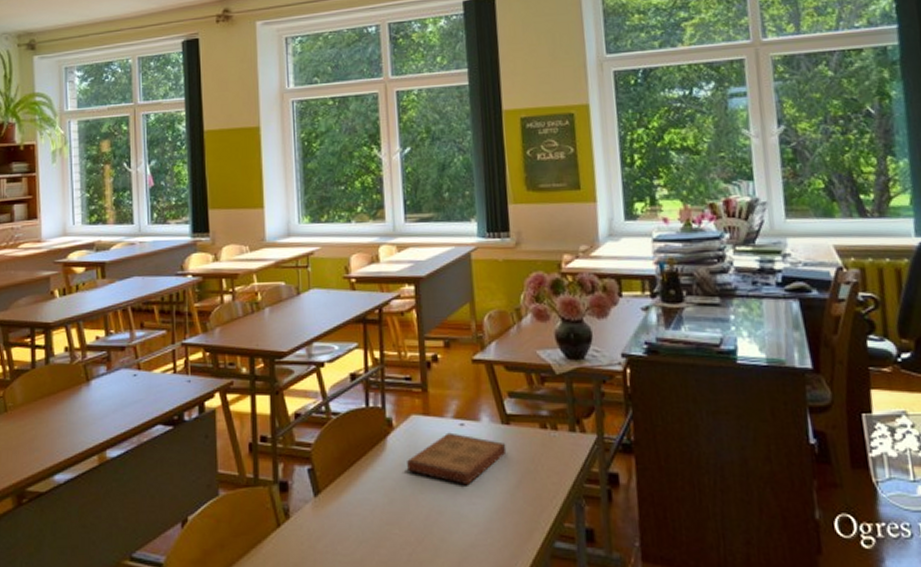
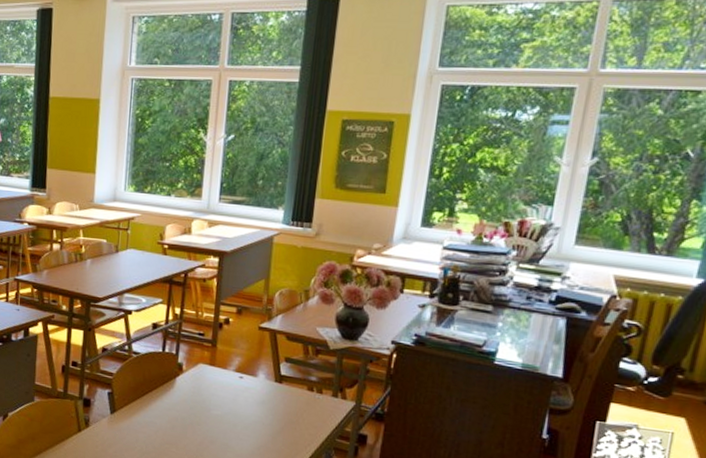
book: present [407,432,507,484] -> none [190,382,276,424]

